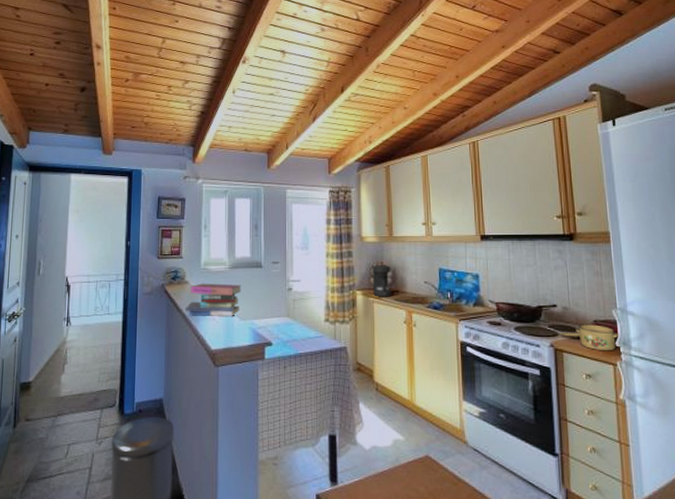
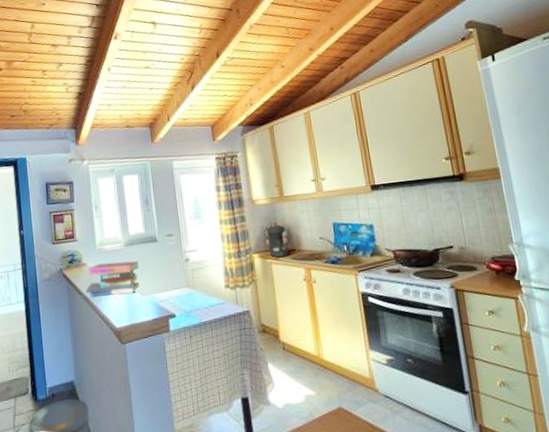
cooking pot: present [559,324,618,351] -> none [458,261,517,287]

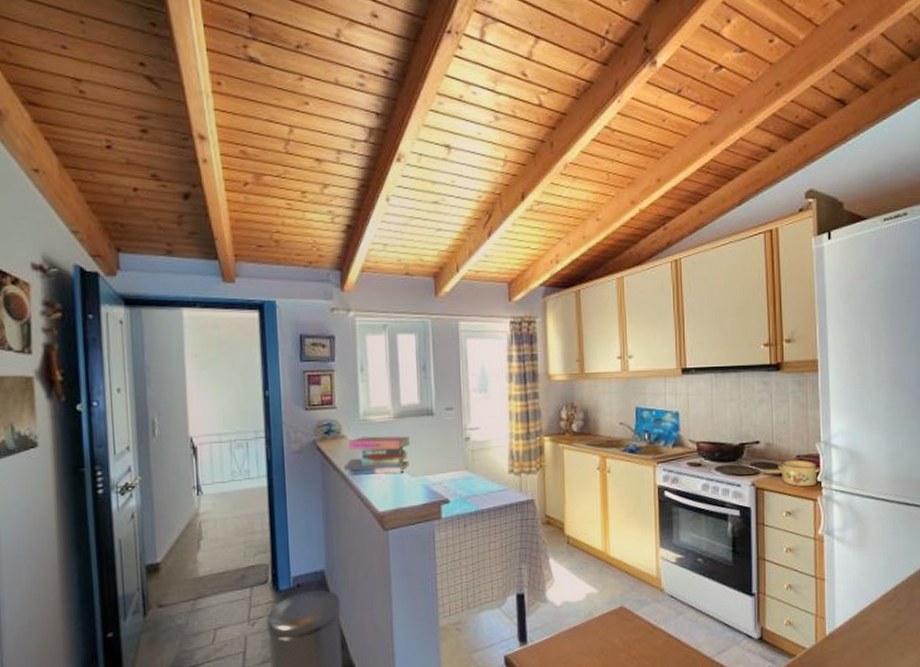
coffee maker: present [266,225,289,258] -> none [561,406,584,443]
cooking pot: none [458,261,517,287] -> present [761,459,820,487]

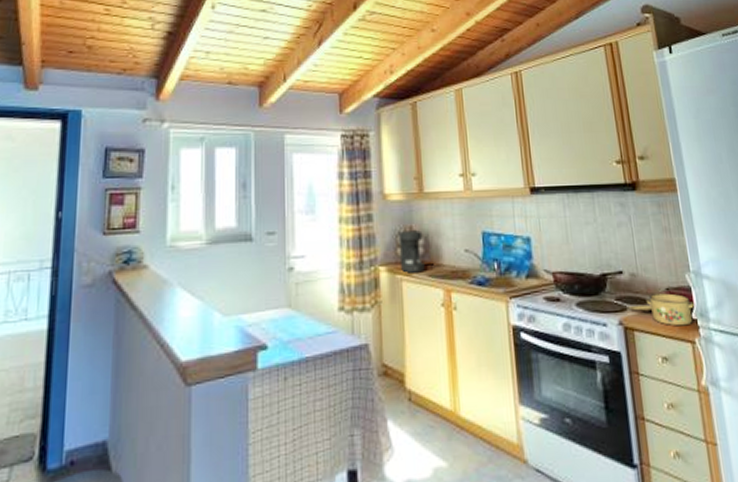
books: present [343,436,410,475] -> none [142,266,223,314]
coffee maker: none [561,406,584,443] -> present [398,230,425,273]

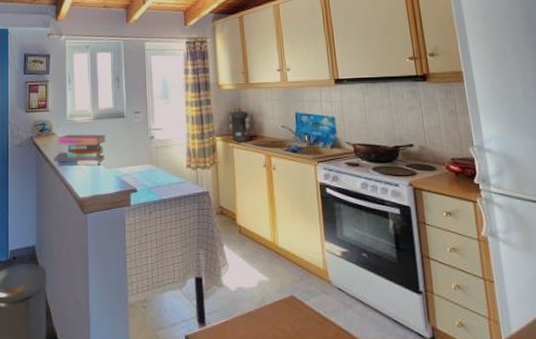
books: none [142,266,223,314] -> present [53,134,105,166]
cooking pot: present [628,293,694,327] -> none [417,162,476,189]

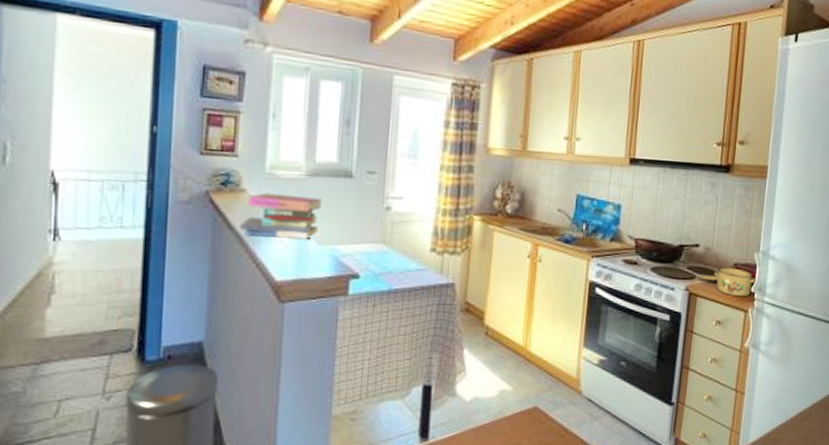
coffee maker: present [230,111,251,142] -> none [493,185,520,226]
cooking pot: none [417,162,476,189] -> present [696,267,755,297]

